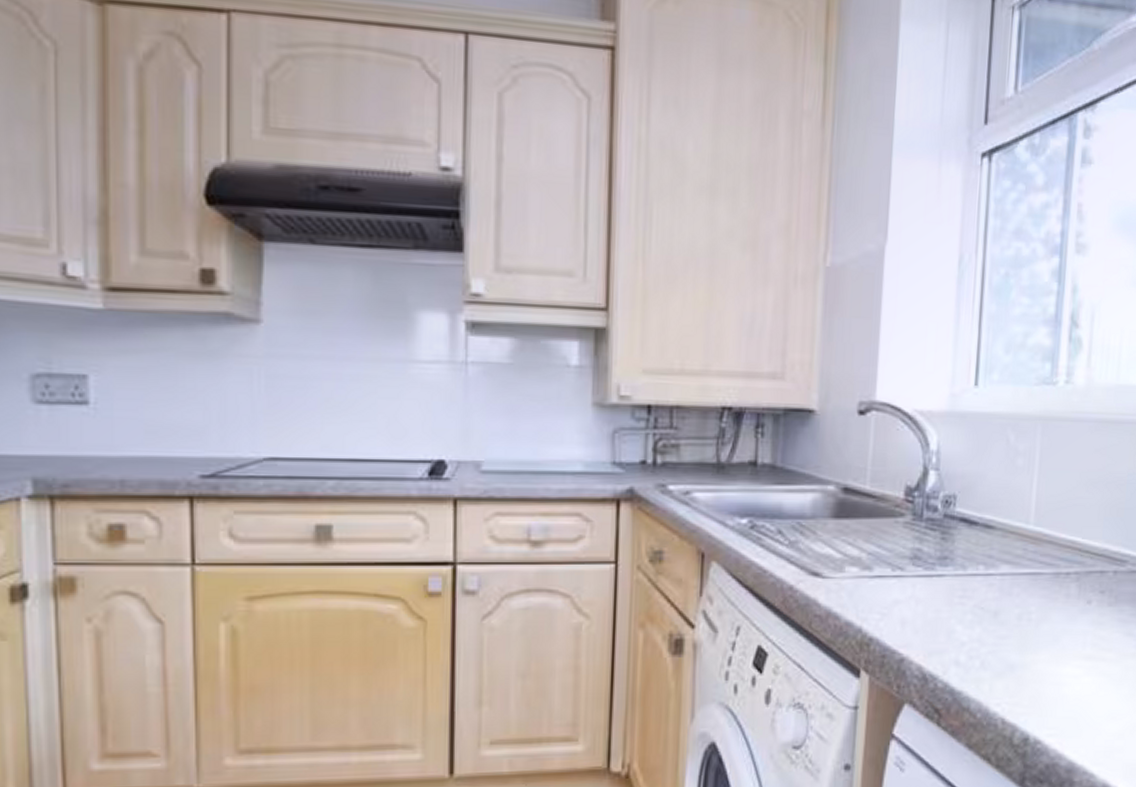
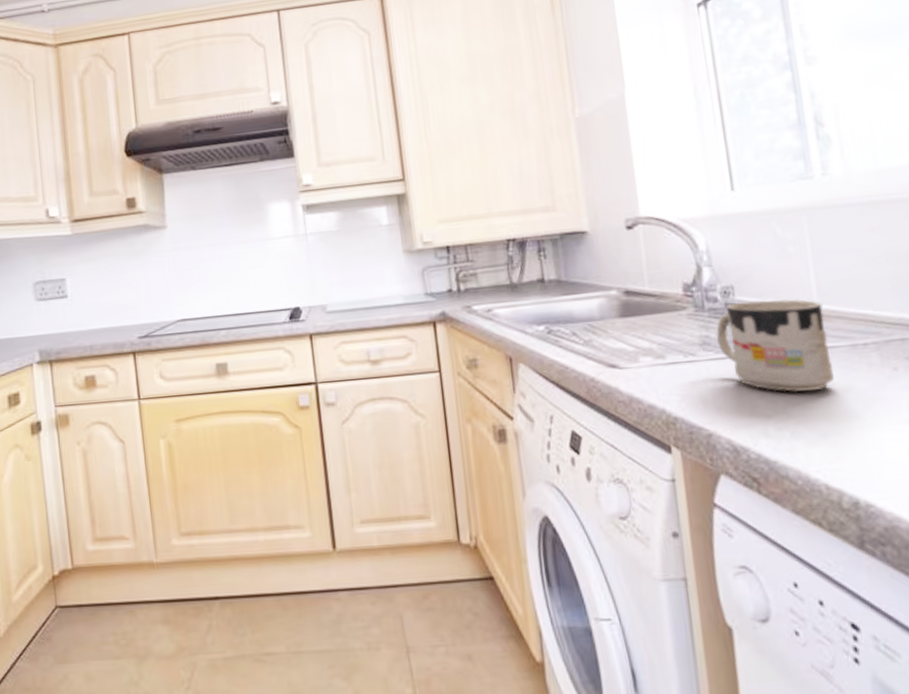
mug: none [928,515,1037,620] -> present [715,299,834,393]

